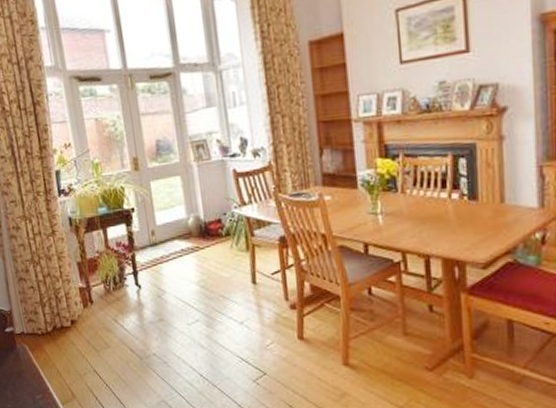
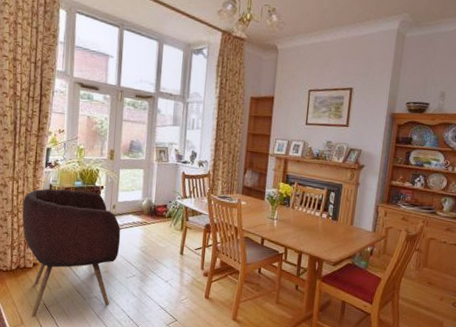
armchair: none [41,218,173,388] -> present [22,188,121,317]

